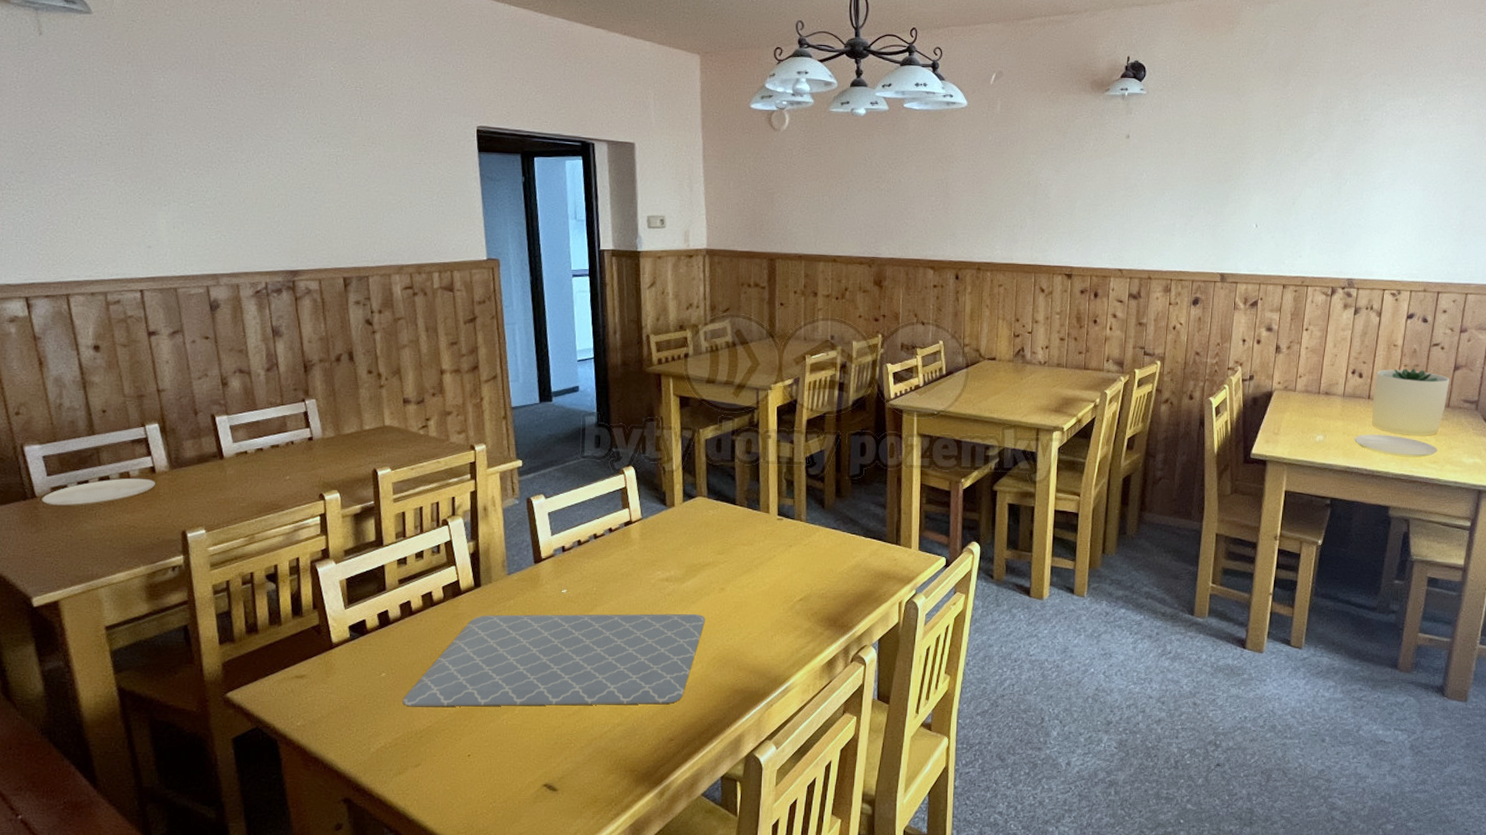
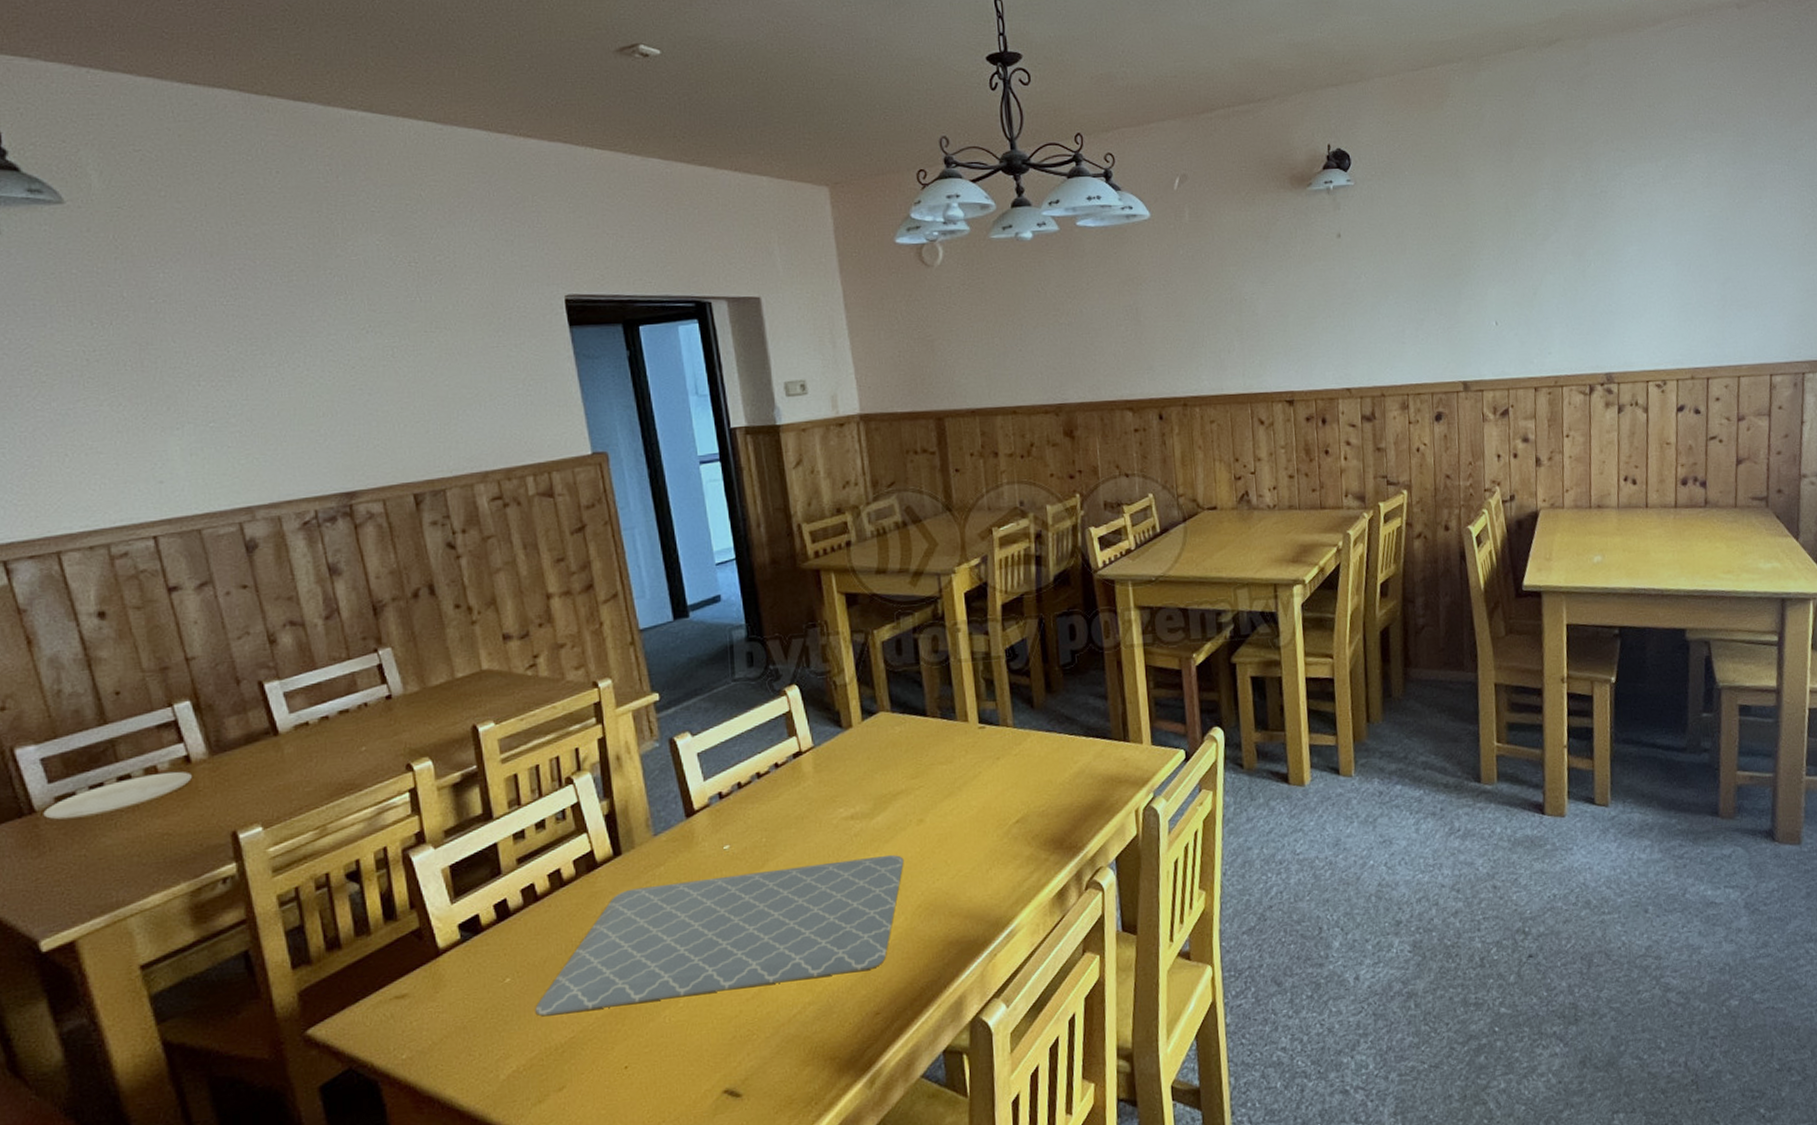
plate: present [1354,434,1438,459] -> none [1636,546,1731,571]
planter: present [1372,368,1449,437] -> none [1651,467,1734,545]

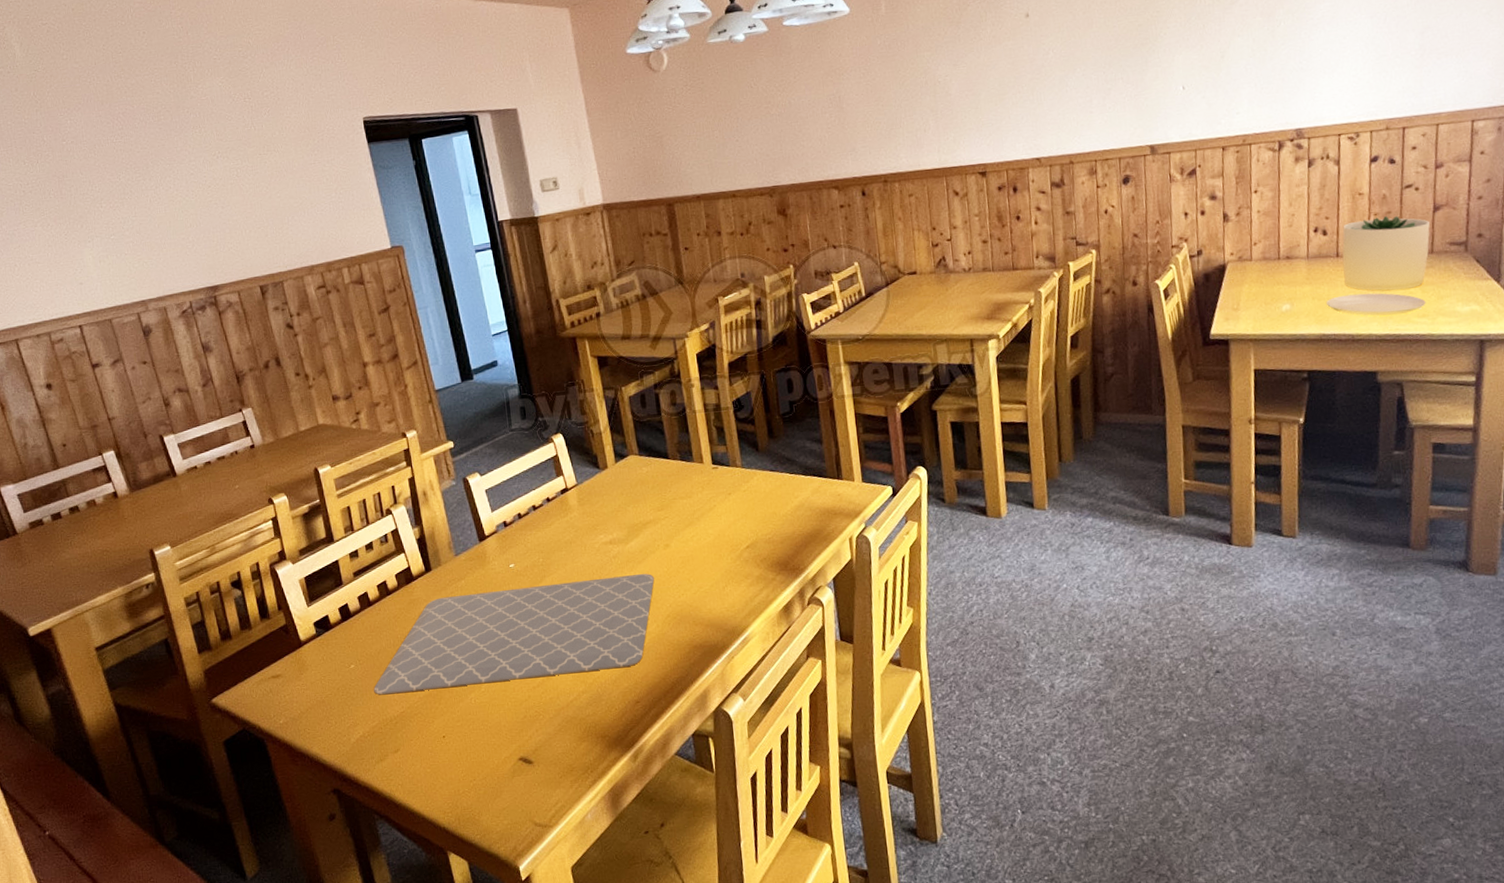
plate: present [43,771,192,820] -> none [22,504,119,540]
plate: none [1636,546,1731,571] -> present [1325,293,1426,317]
planter: none [1651,467,1734,545] -> present [1342,215,1430,292]

